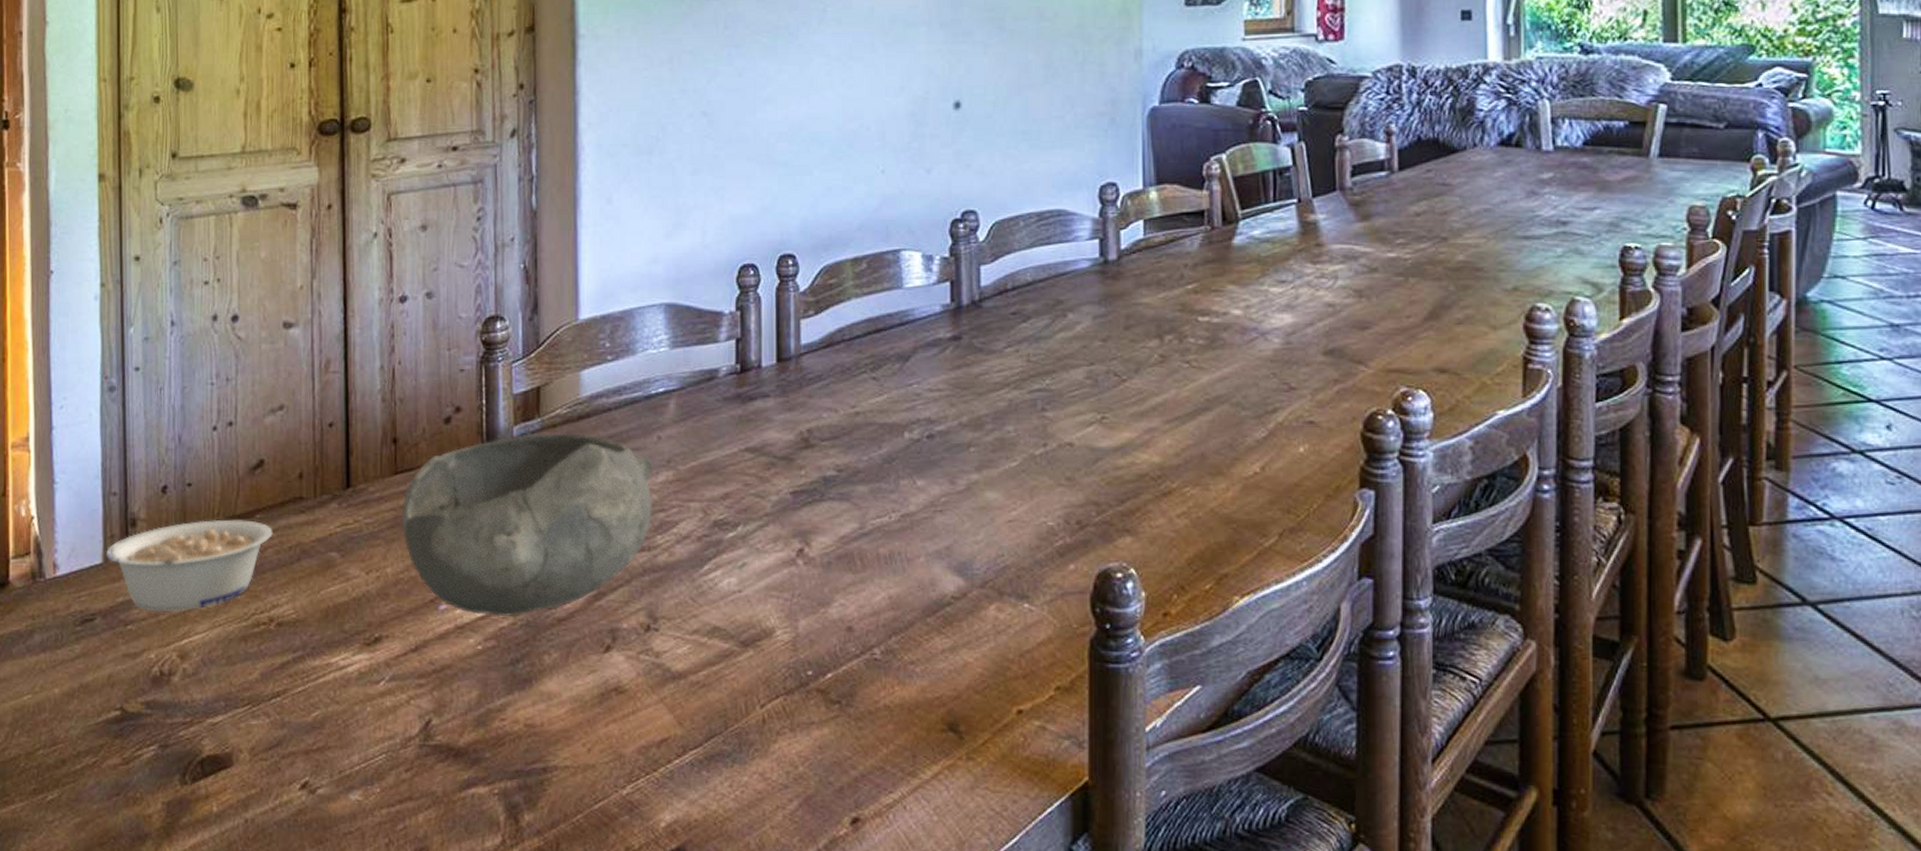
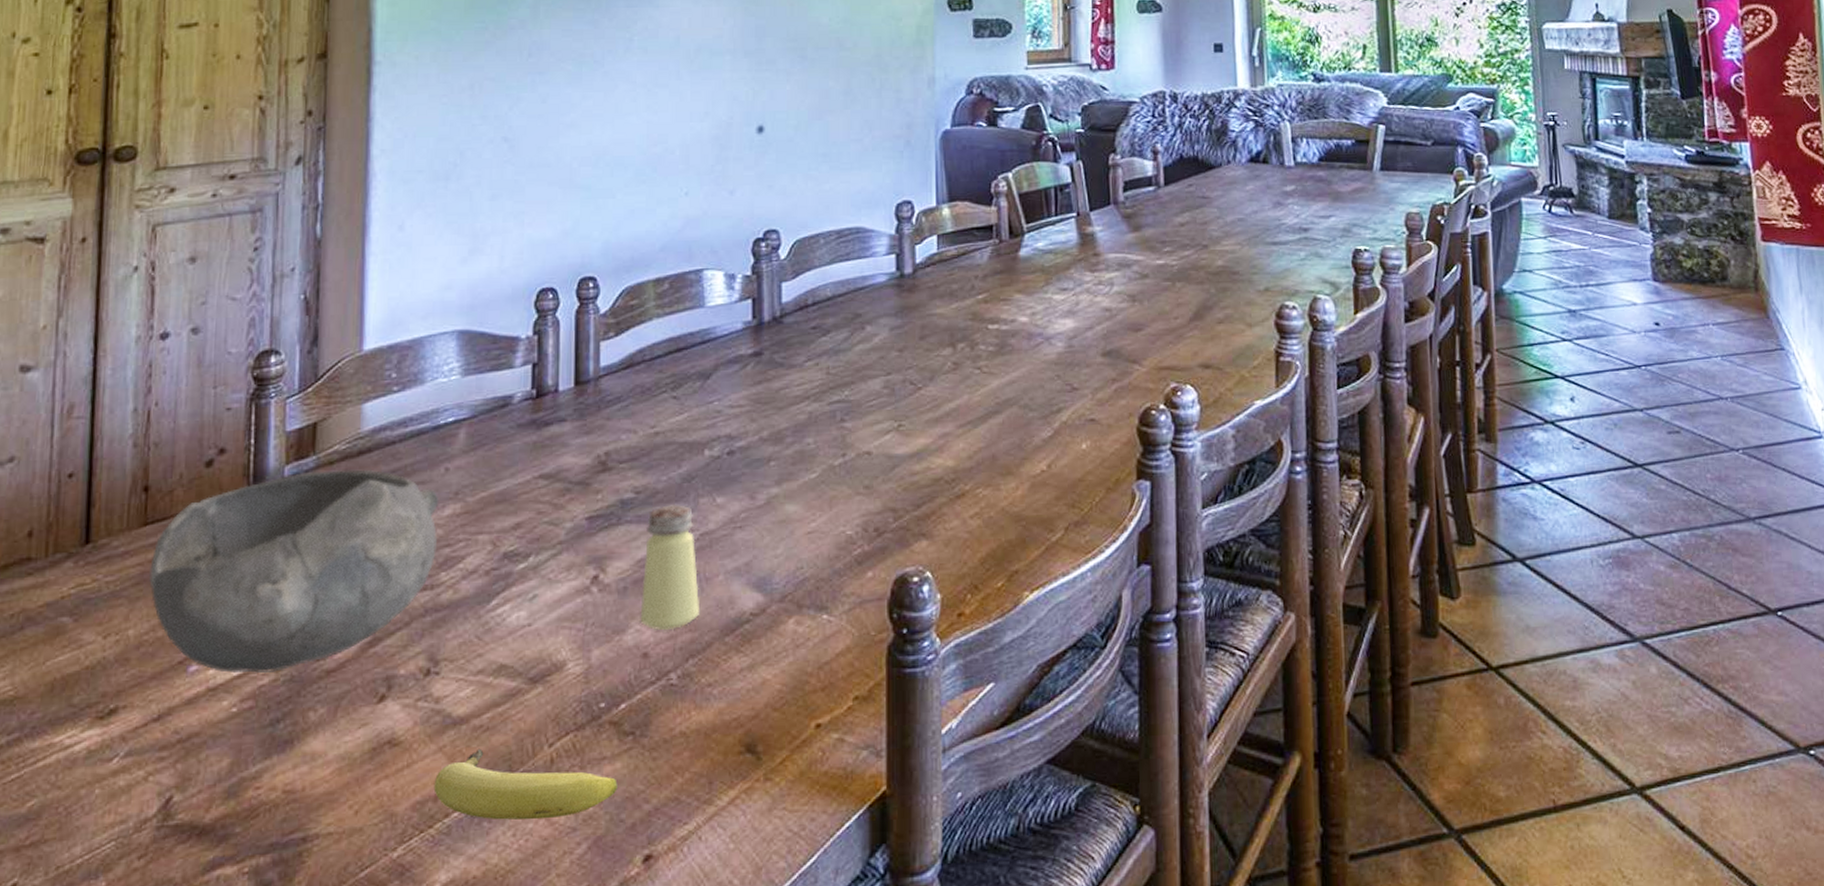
fruit: none [657,703,826,775] -> present [433,748,618,821]
saltshaker: none [844,485,901,607] -> present [640,505,699,631]

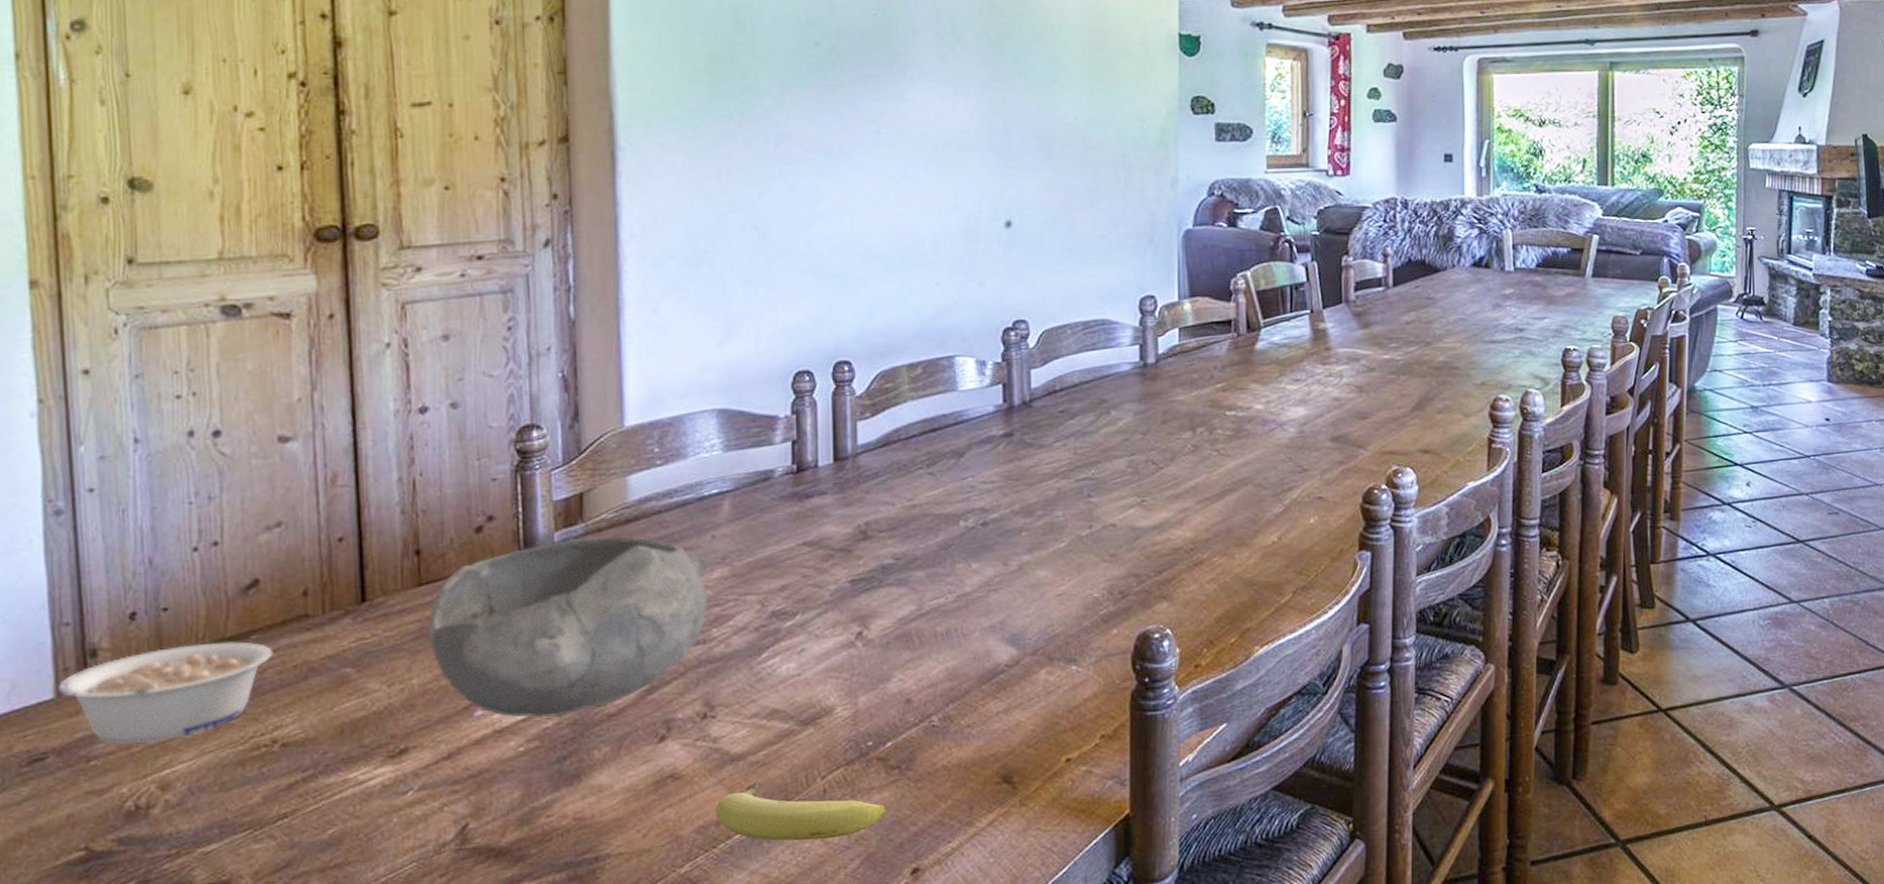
saltshaker: present [640,505,699,631] -> none [902,570,958,680]

